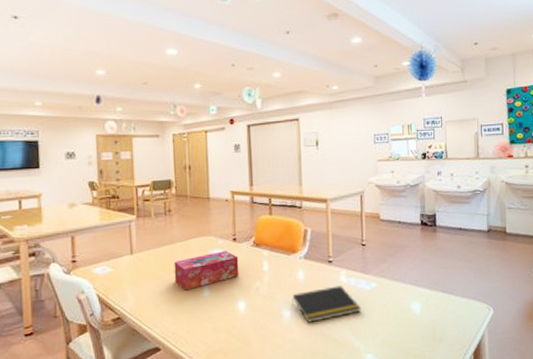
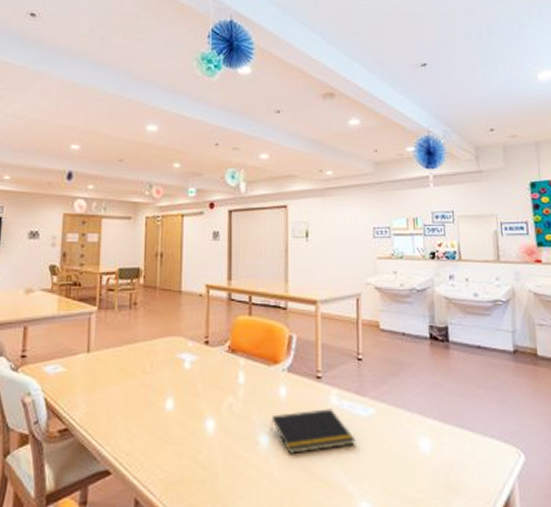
tissue box: present [174,251,239,291] -> none [134,356,210,401]

